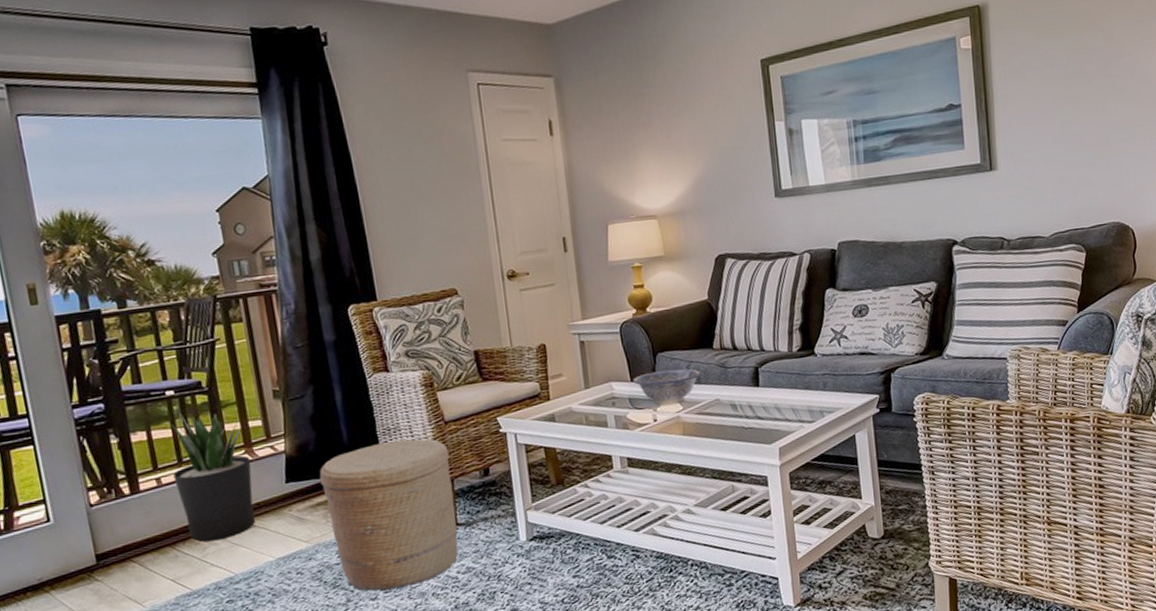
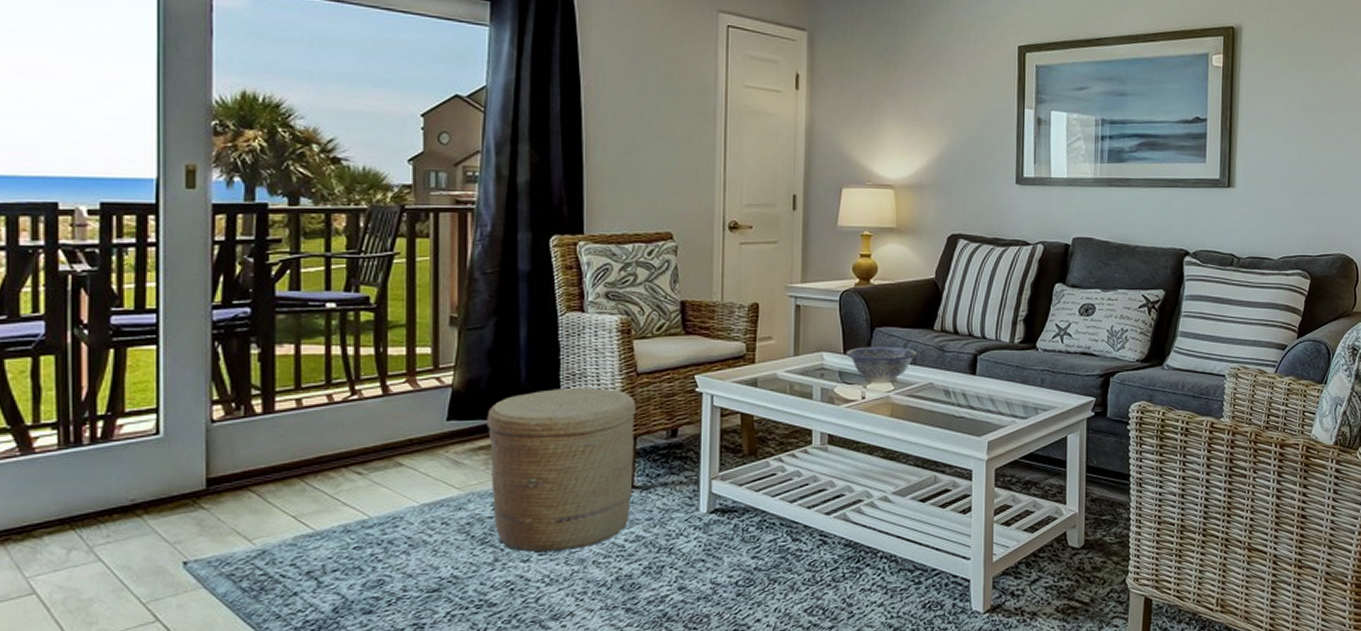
planter: present [170,410,256,542] -> none [318,326,411,477]

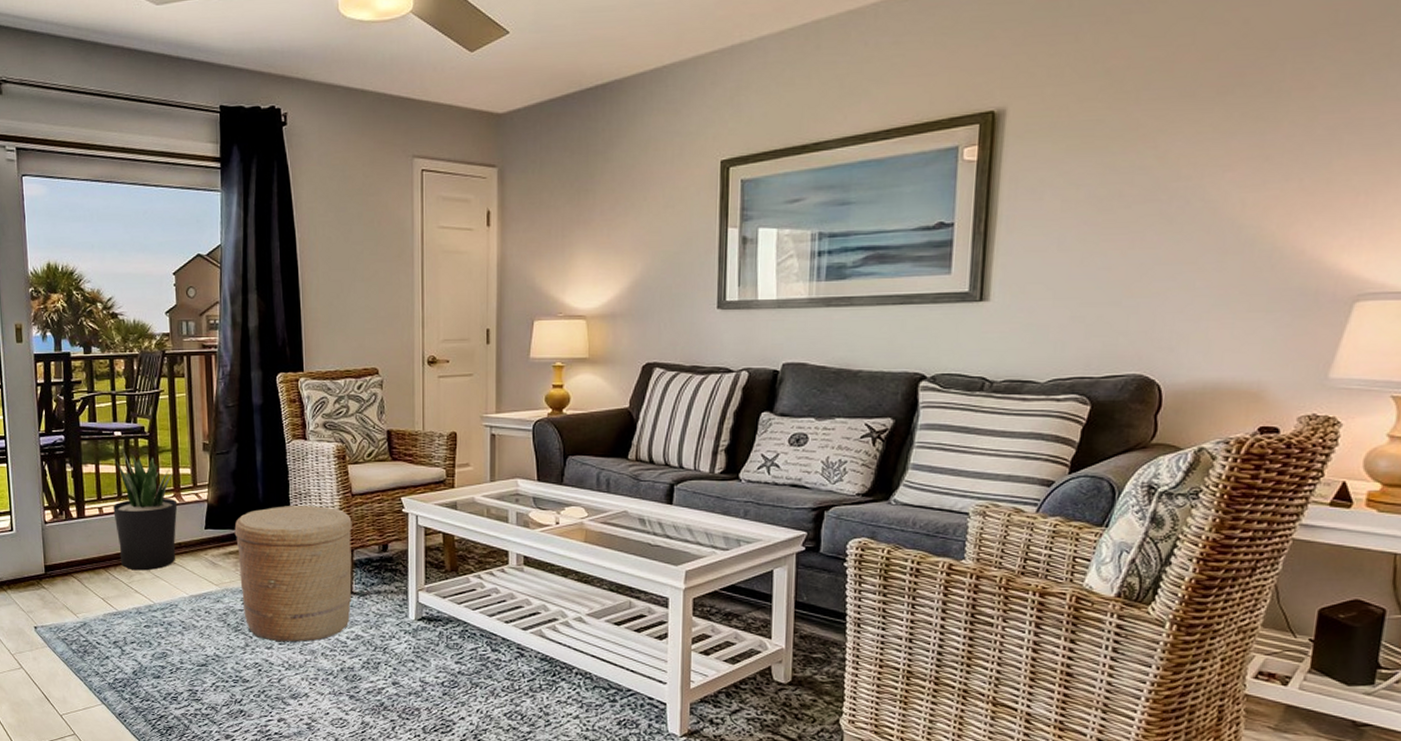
planter: none [318,326,411,477] -> present [113,450,178,571]
decorative bowl: present [846,346,918,384] -> none [540,474,612,511]

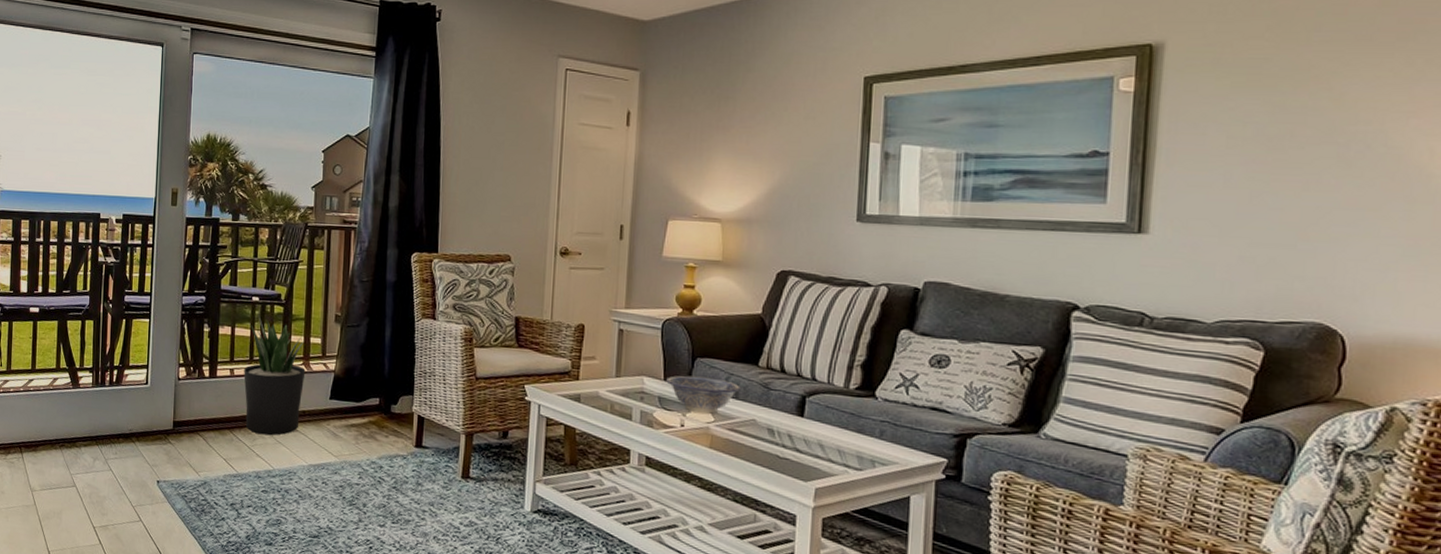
woven basket: present [234,506,352,642] -> none [358,383,474,523]
decorative bowl: none [540,474,612,511] -> present [666,375,741,415]

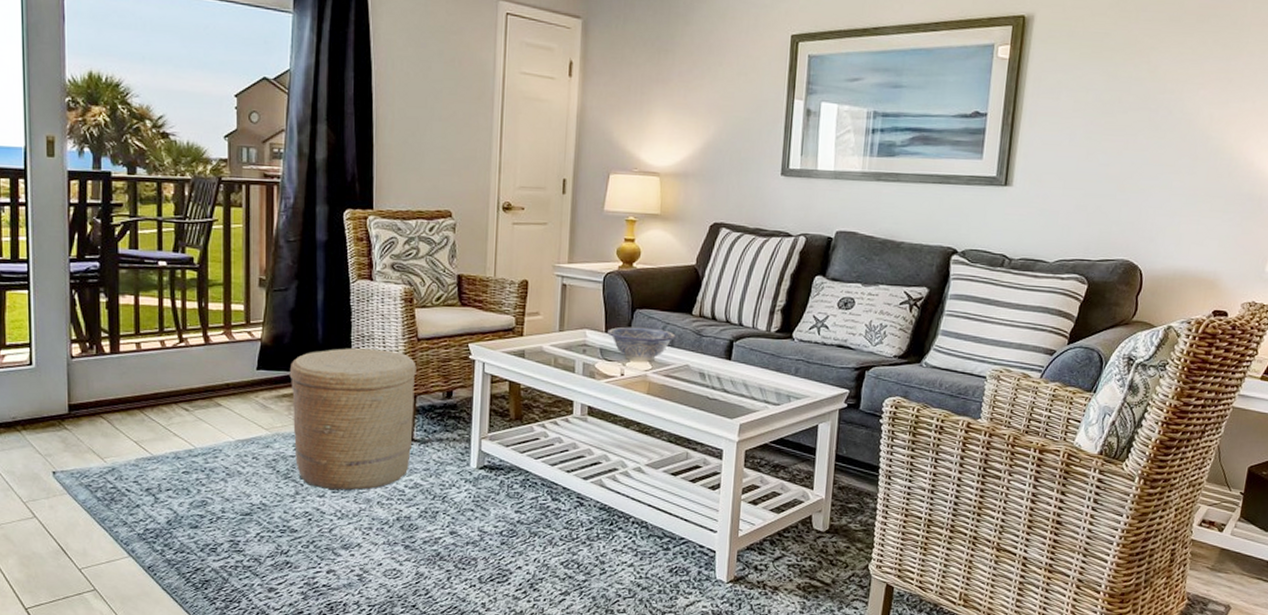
planter: present [244,315,306,435] -> none [153,282,227,413]
woven basket: none [358,383,474,523] -> present [289,348,417,490]

